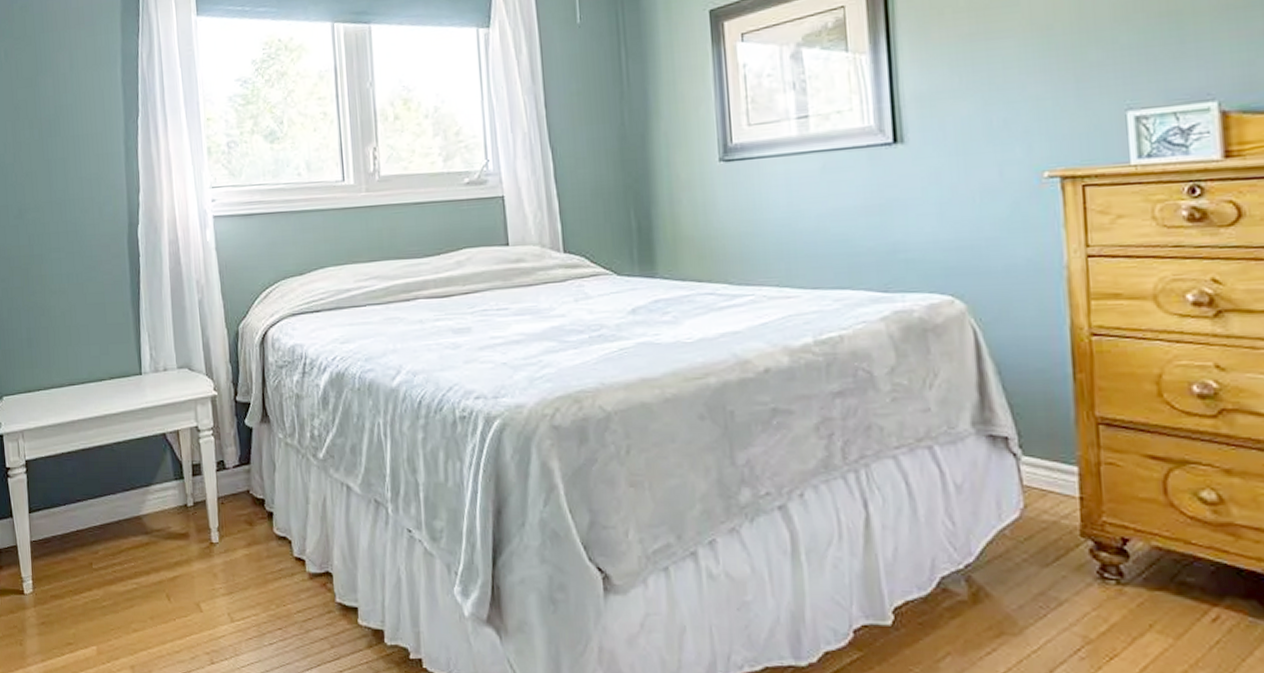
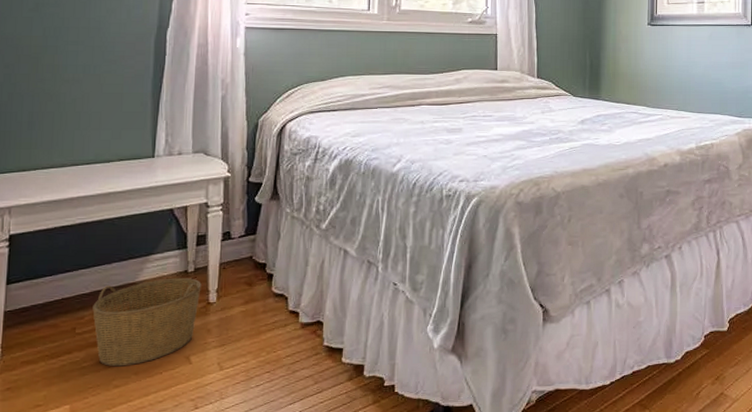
basket: none [104,512,203,609] -> present [92,277,202,367]

